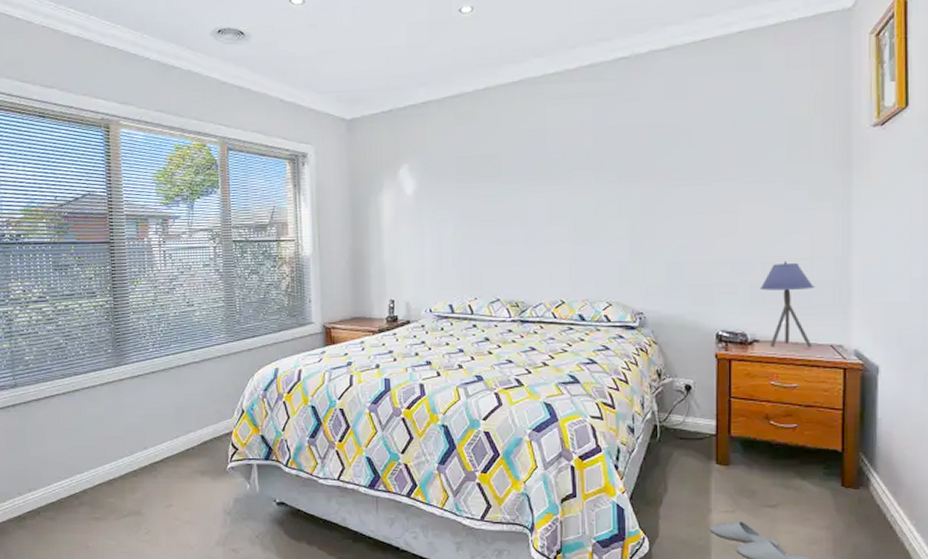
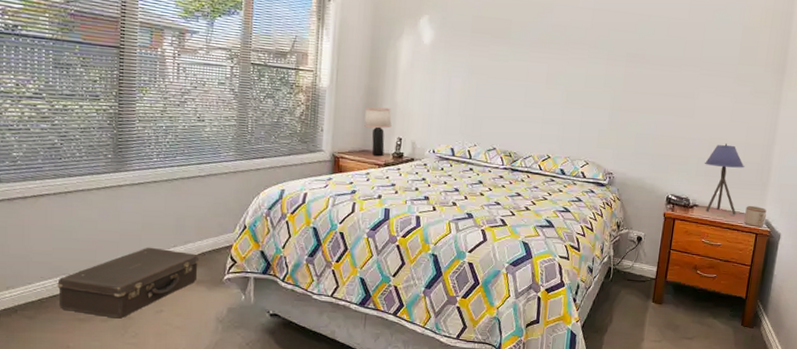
suitcase: none [73,439,202,516] -> present [57,247,200,319]
table lamp: none [352,269,382,323] -> present [364,107,392,157]
mug: none [825,333,855,361] -> present [744,205,767,228]

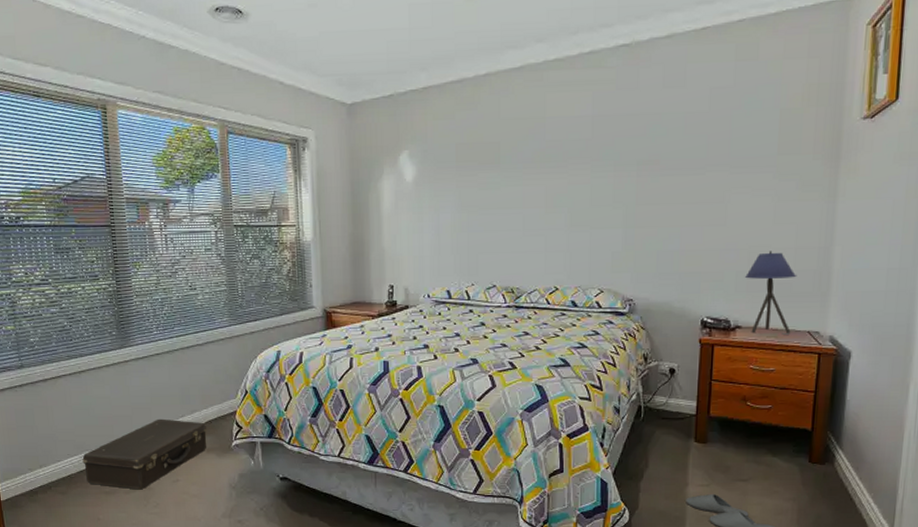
table lamp: present [364,107,392,157] -> none [353,255,381,308]
mug: present [744,205,767,228] -> none [802,320,831,346]

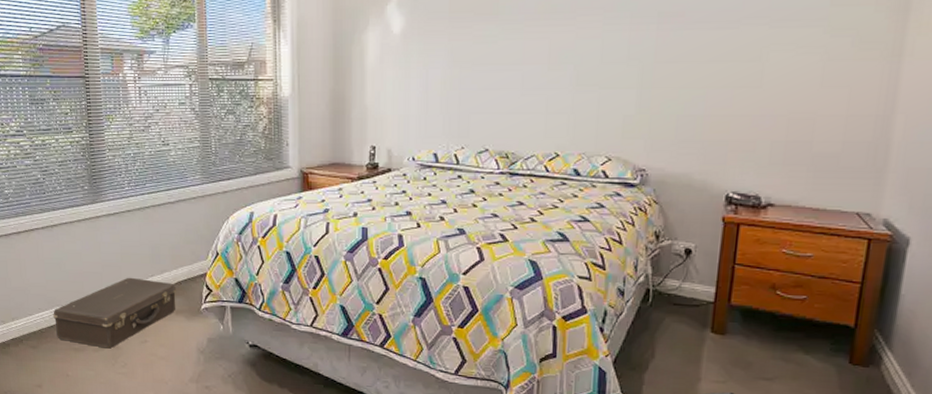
table lamp: present [744,251,797,336] -> none [781,118,847,217]

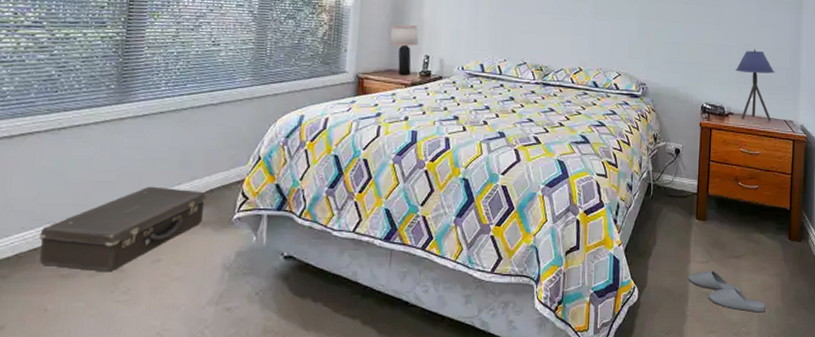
table lamp: none [332,113,363,169] -> present [390,24,419,76]
table lamp: none [781,118,847,217] -> present [735,49,775,123]

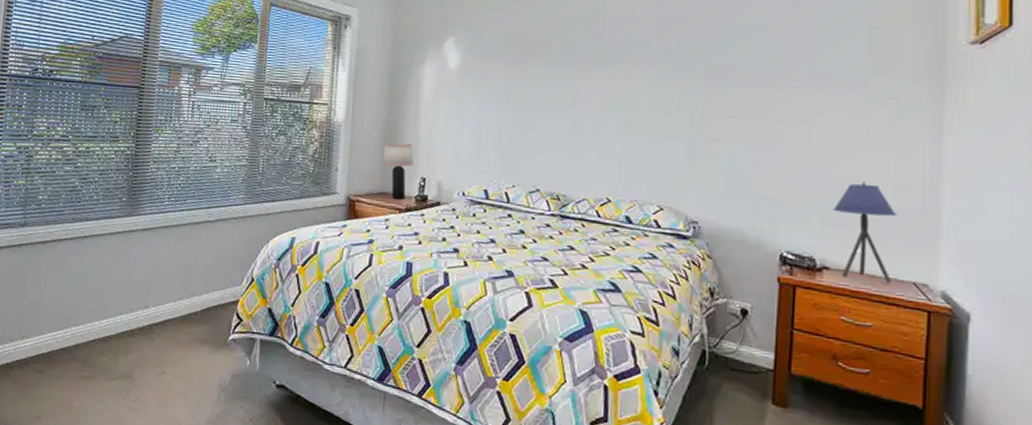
suitcase: present [39,186,207,272] -> none [67,299,205,379]

